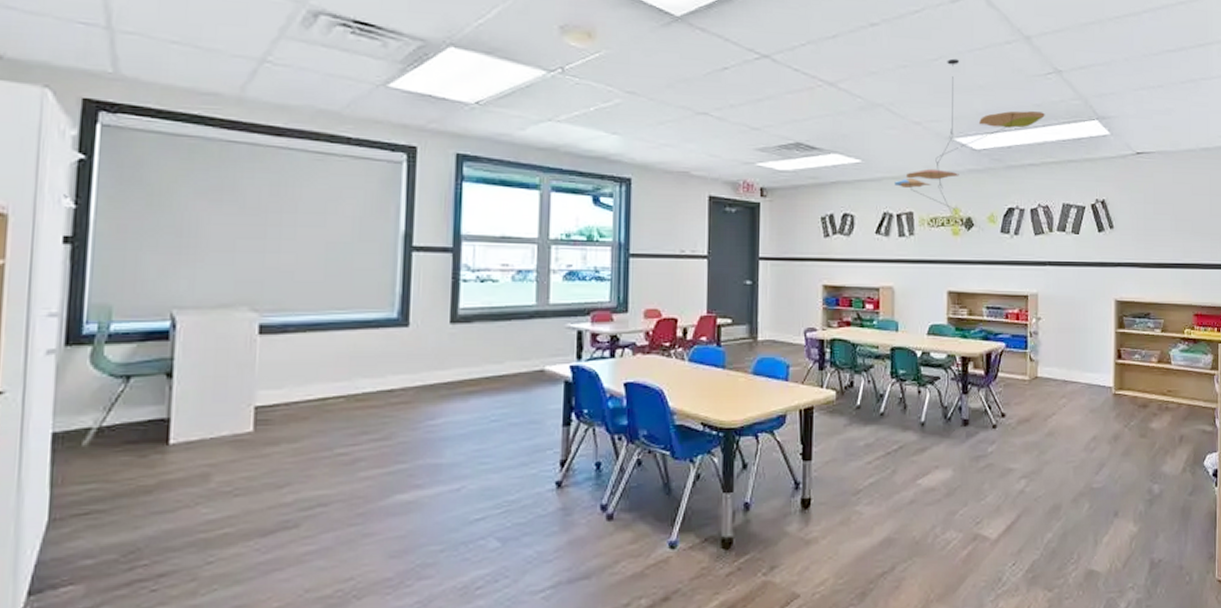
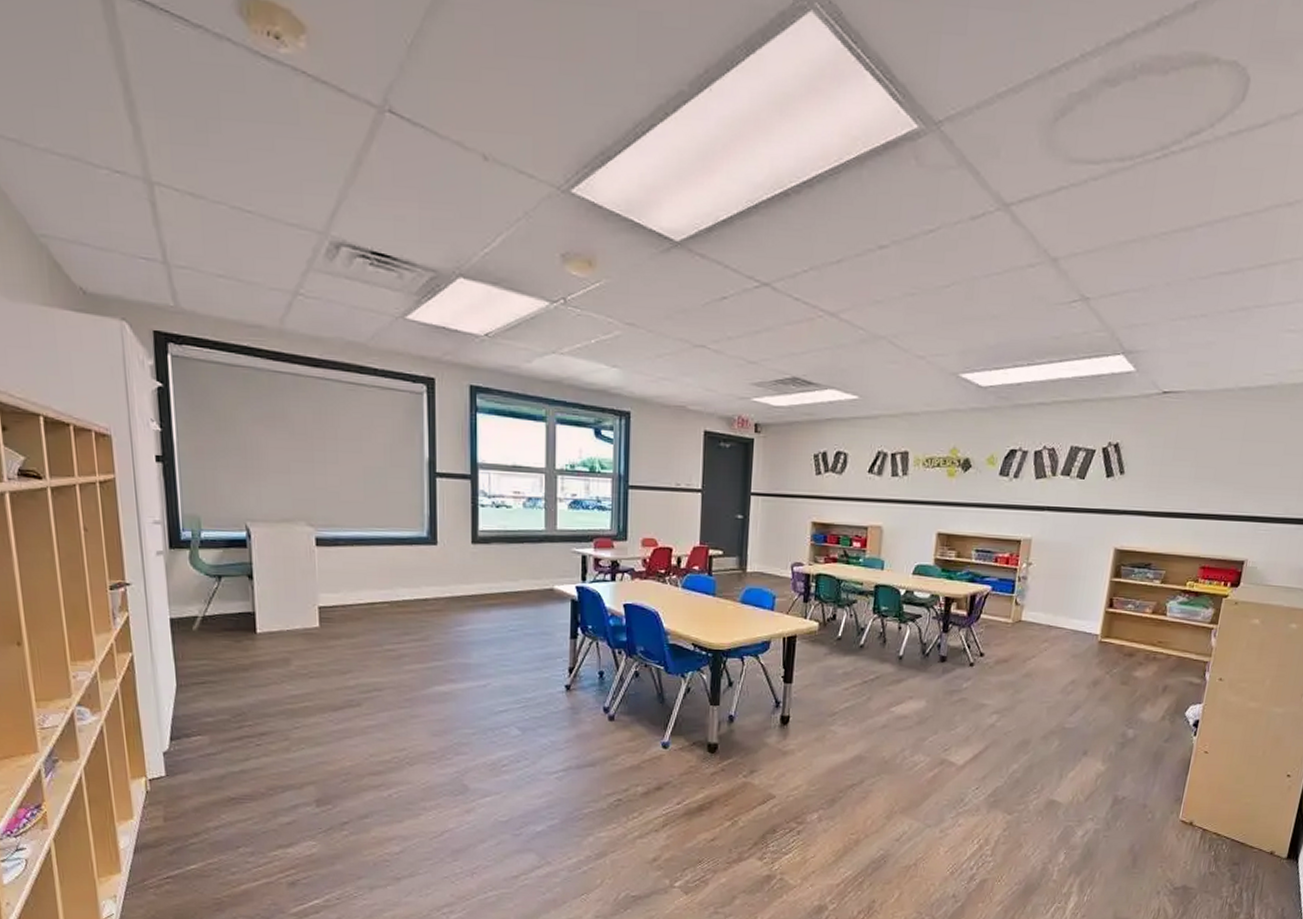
ceiling mobile: present [894,58,1045,216] -> none [891,285,1064,456]

